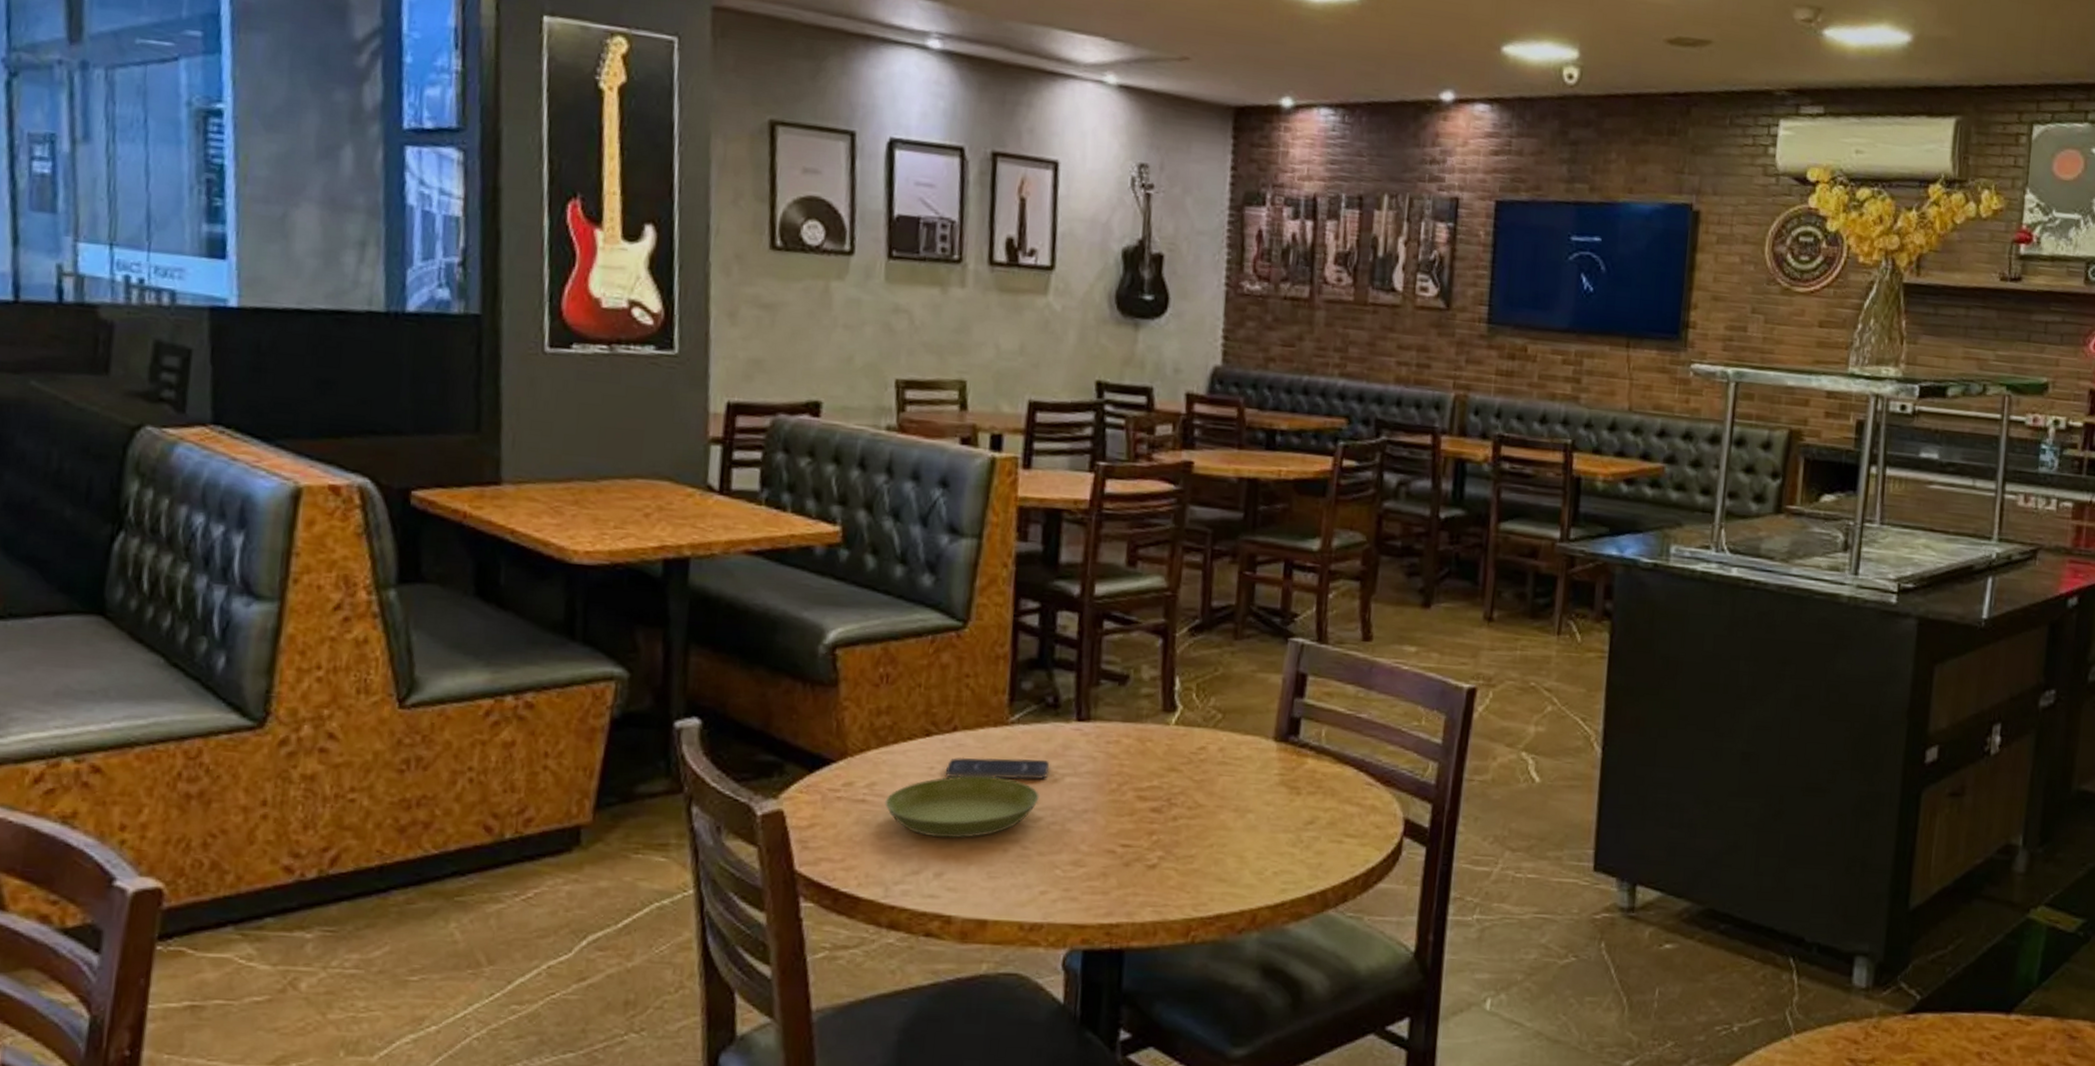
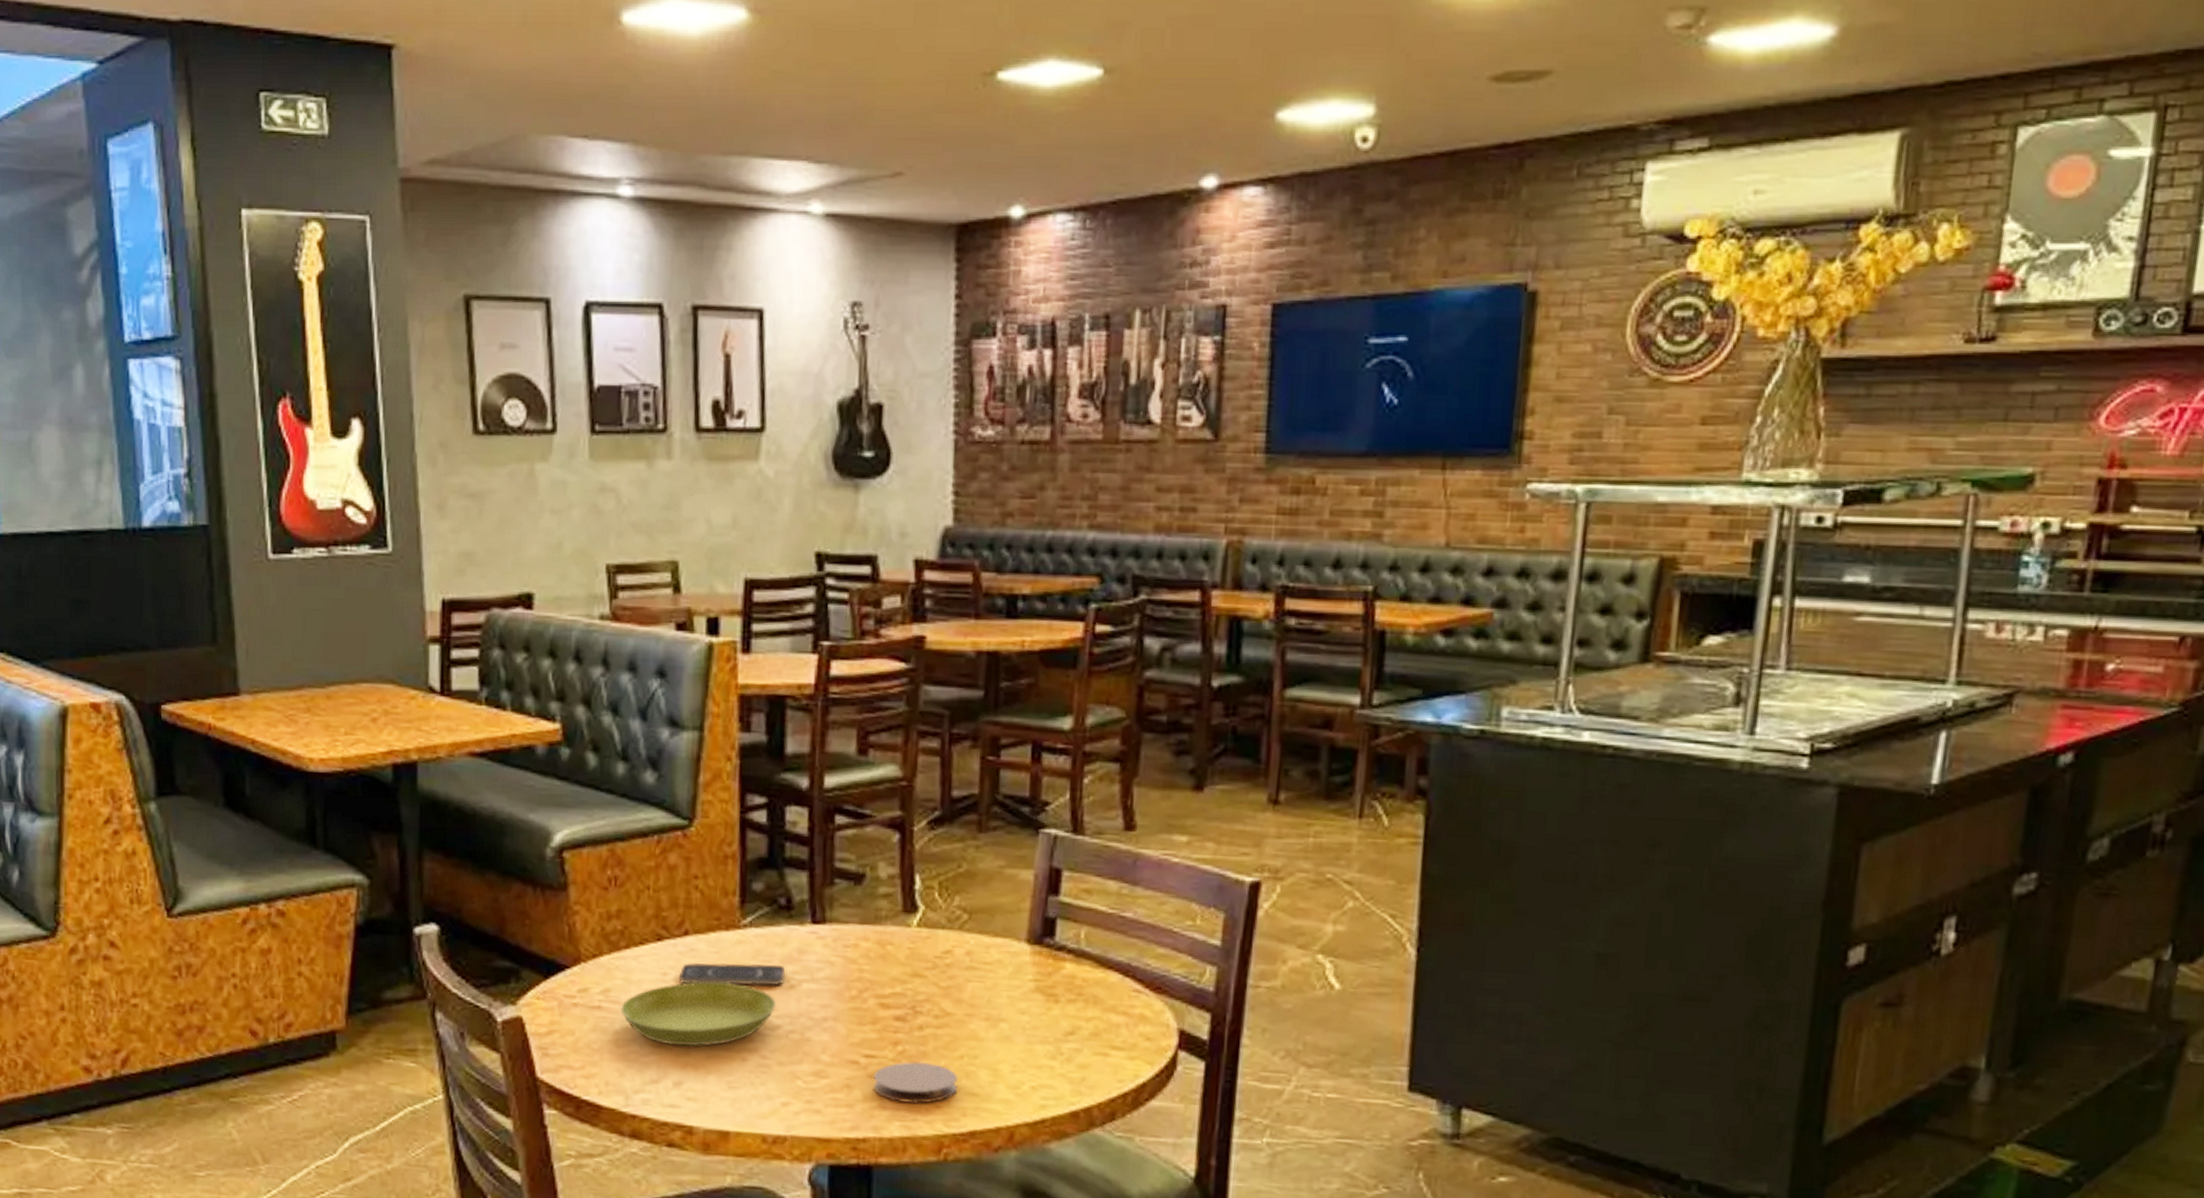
coaster: none [1128,850,1207,891] -> present [873,1061,958,1104]

